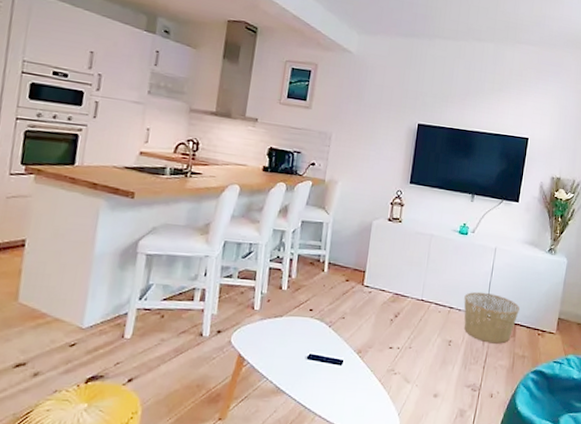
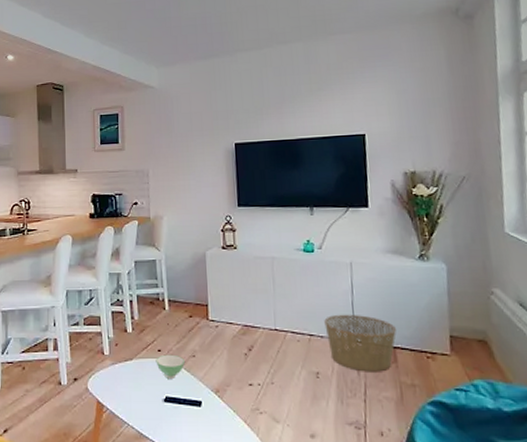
bowl: none [305,314,335,338] -> present [155,354,186,378]

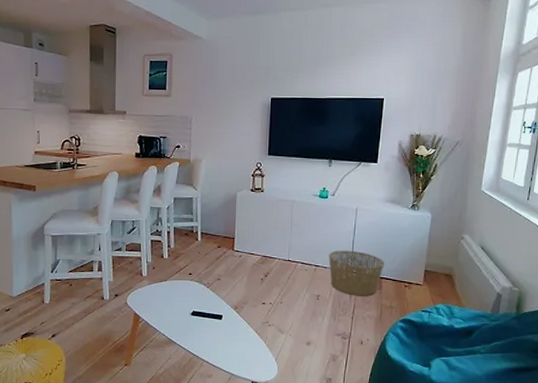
bowl: present [155,354,186,378] -> none [186,277,212,297]

